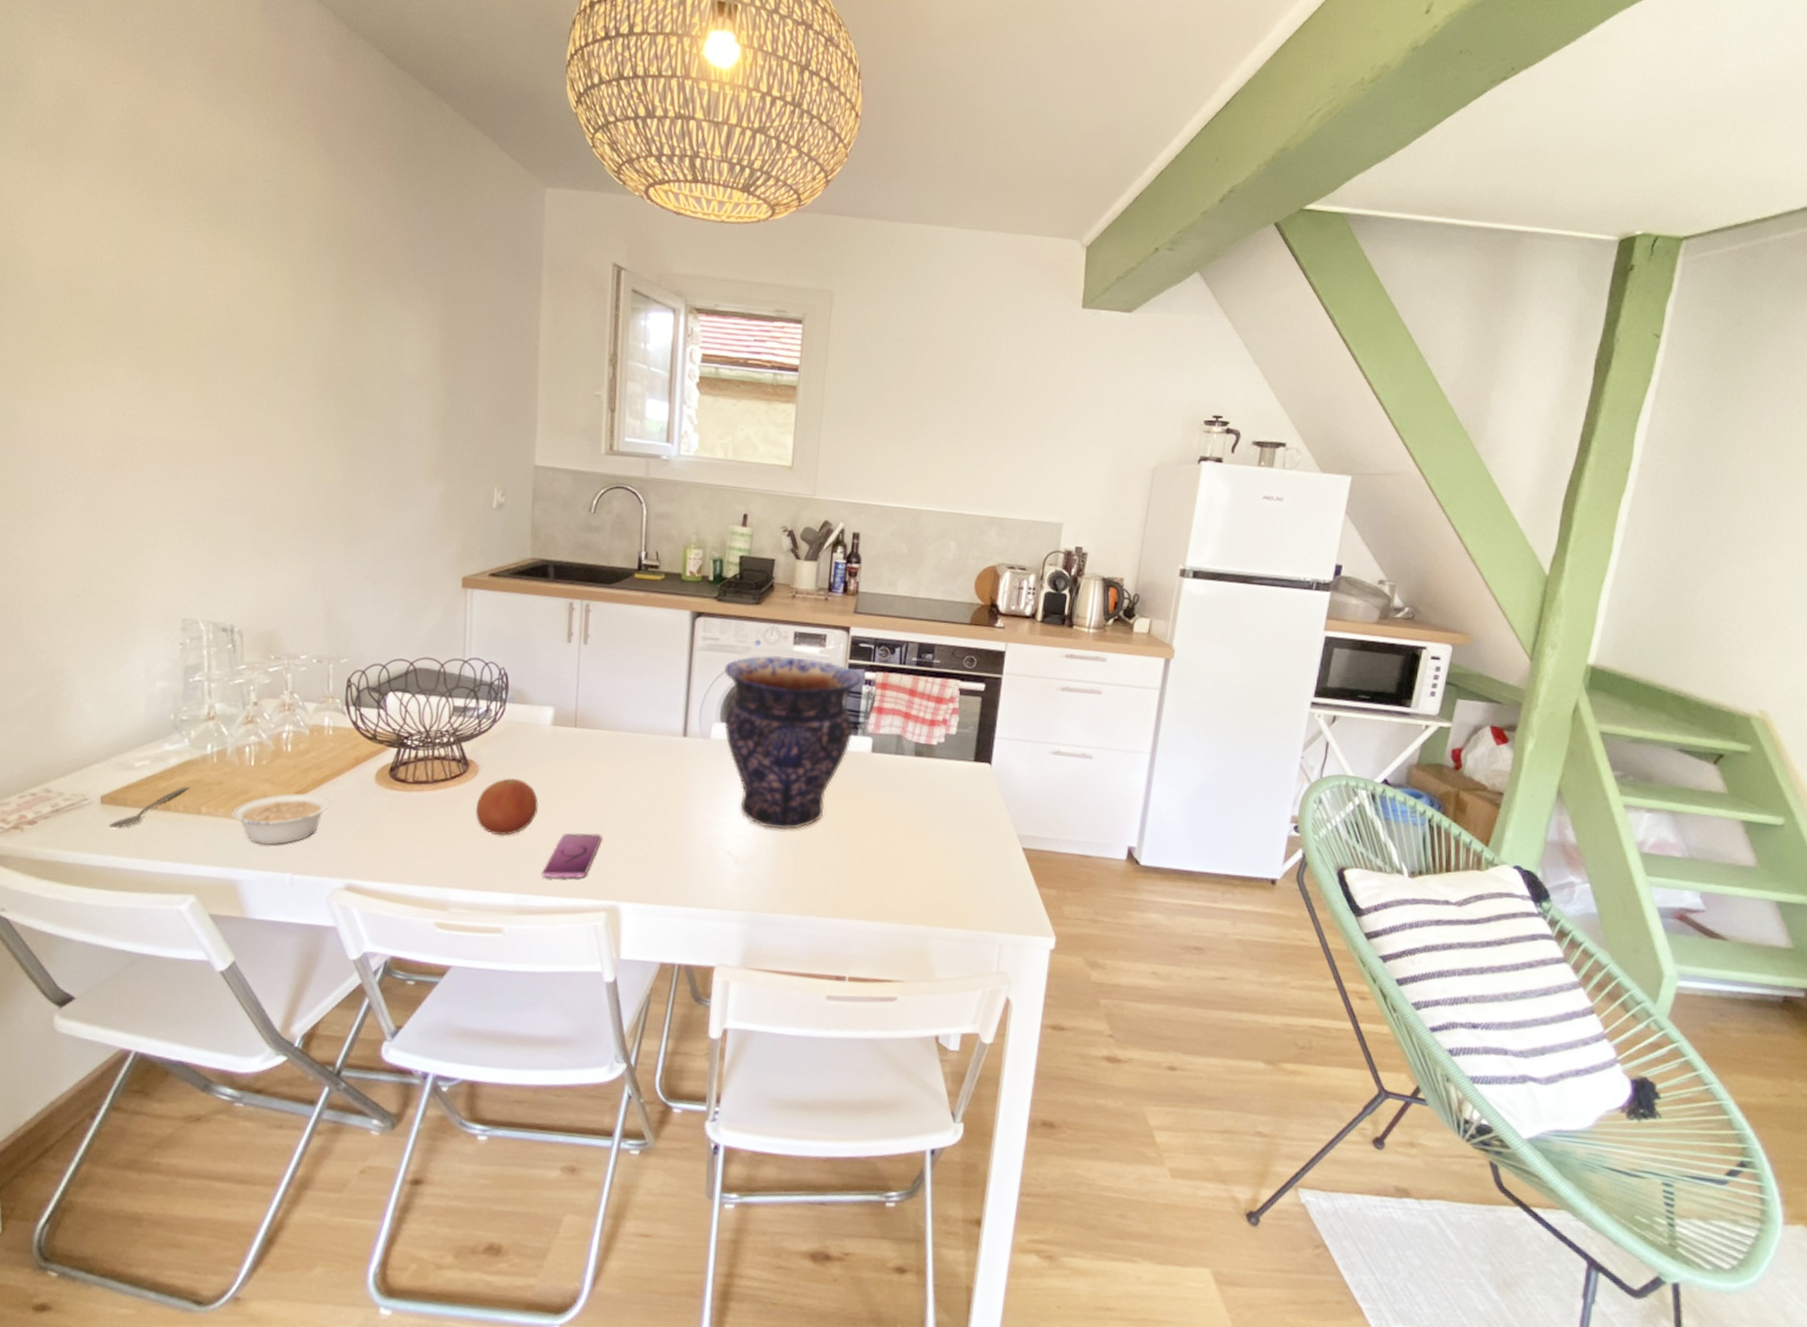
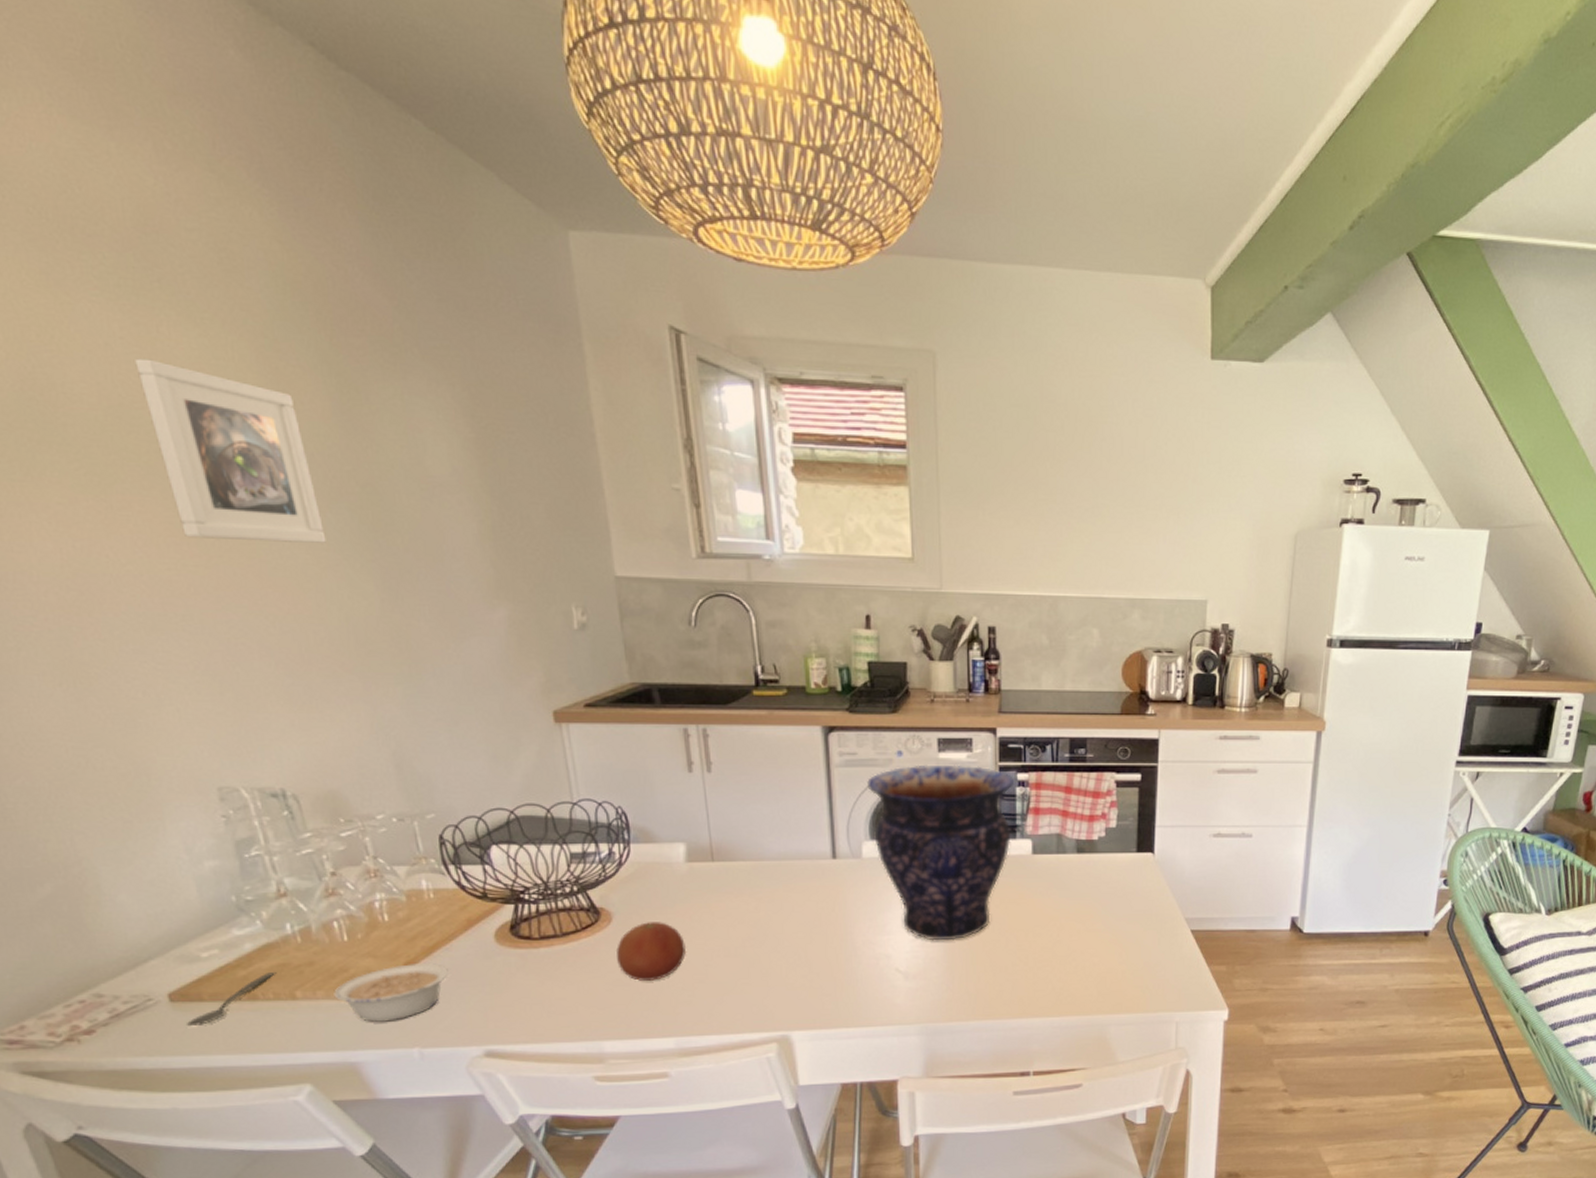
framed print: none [202,273,312,423] -> present [135,358,326,543]
smartphone: present [542,833,602,879] -> none [701,967,761,1017]

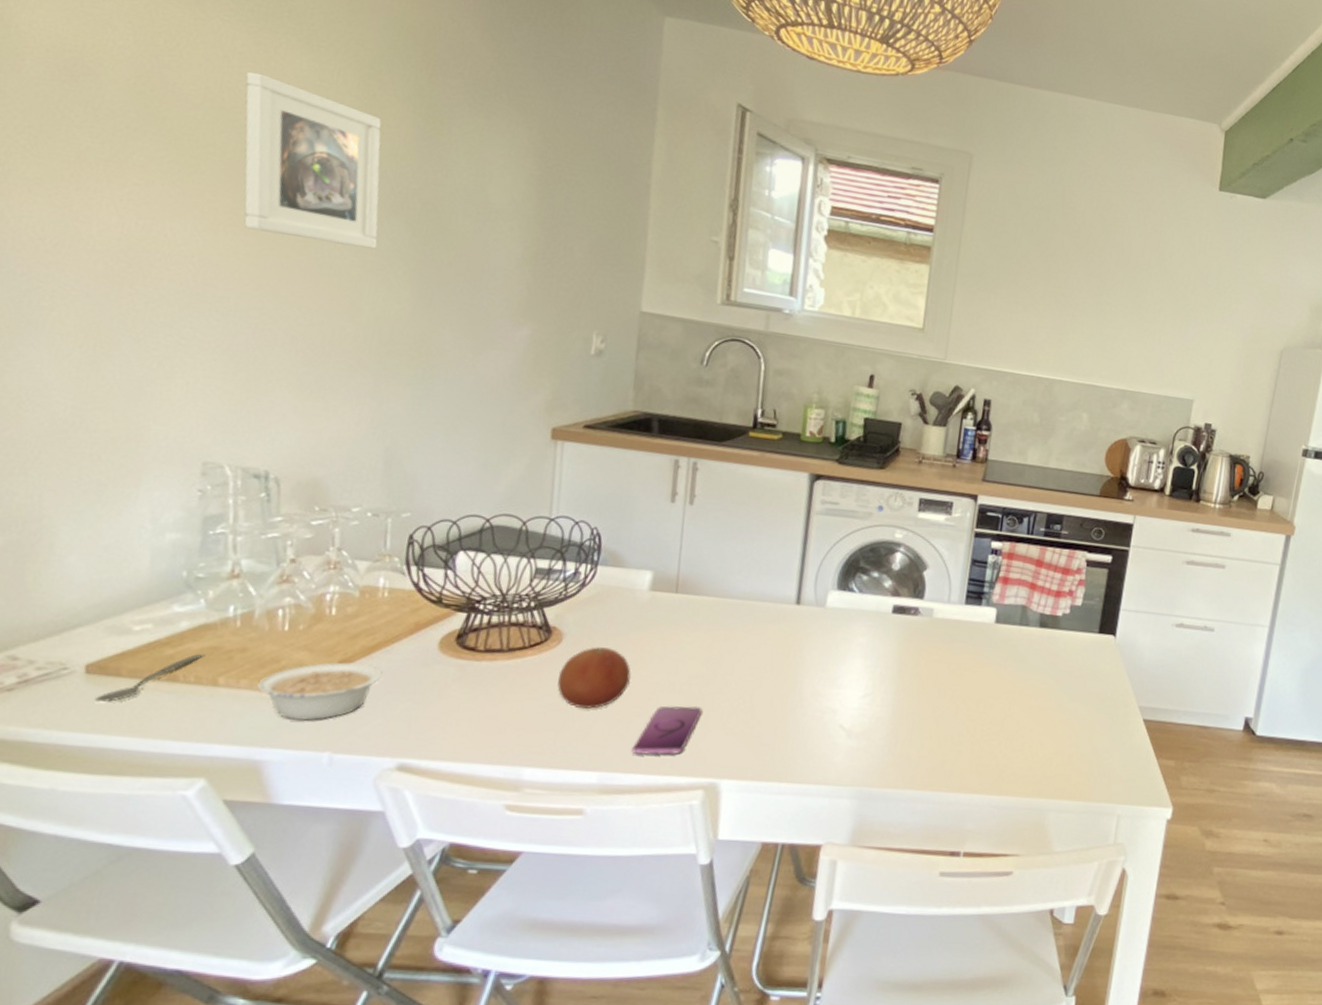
smartphone: none [701,967,761,1017] -> present [632,706,703,755]
vase: present [867,765,1015,941] -> none [840,521,988,702]

